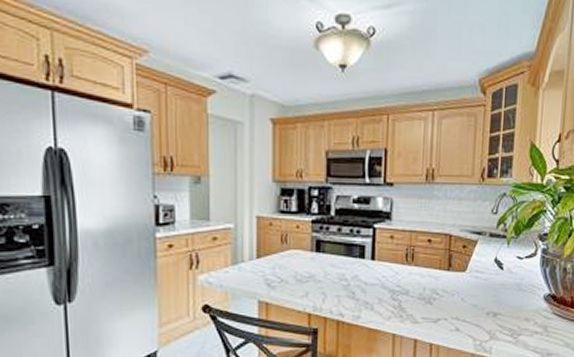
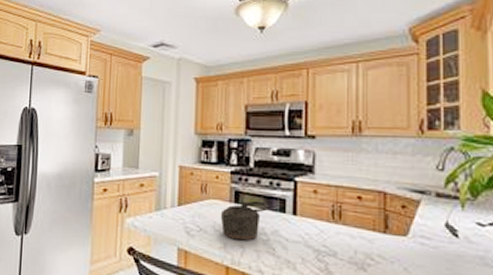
teapot: none [301,248,348,288] -> present [220,200,268,241]

